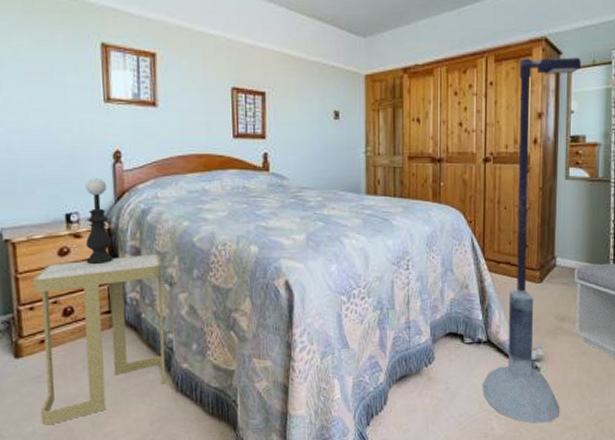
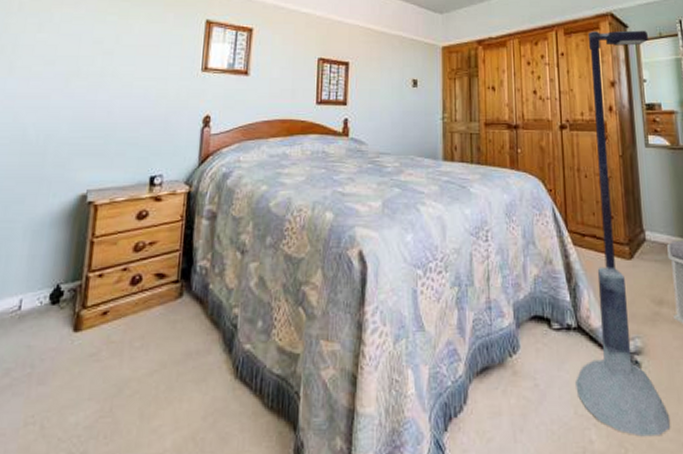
side table: present [33,253,166,426] -> none [86,219,236,415]
table lamp: present [85,179,113,264] -> none [162,142,194,228]

